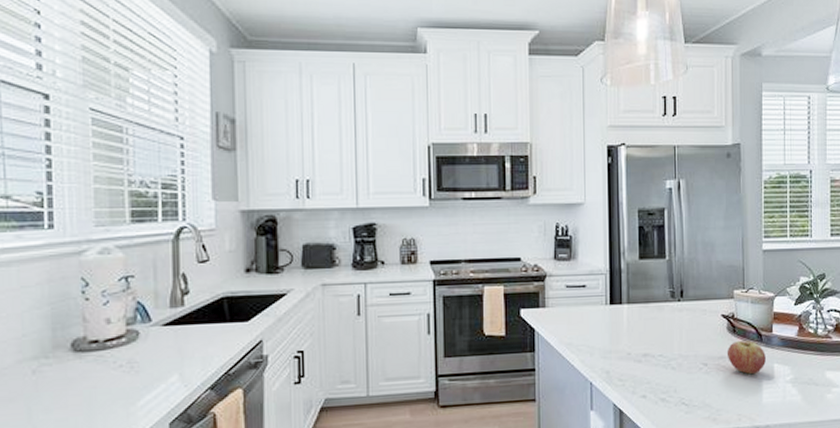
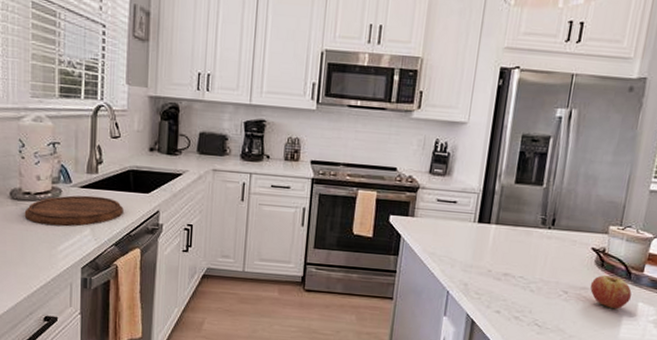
cutting board: none [91,333,219,378] -> present [24,195,124,226]

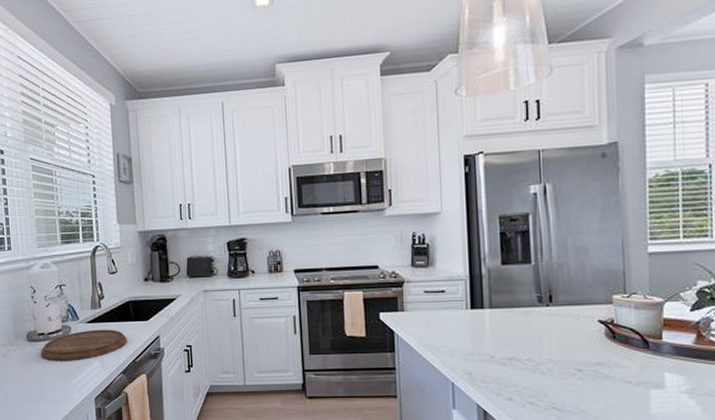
fruit: present [589,275,632,310] -> none [605,347,654,383]

